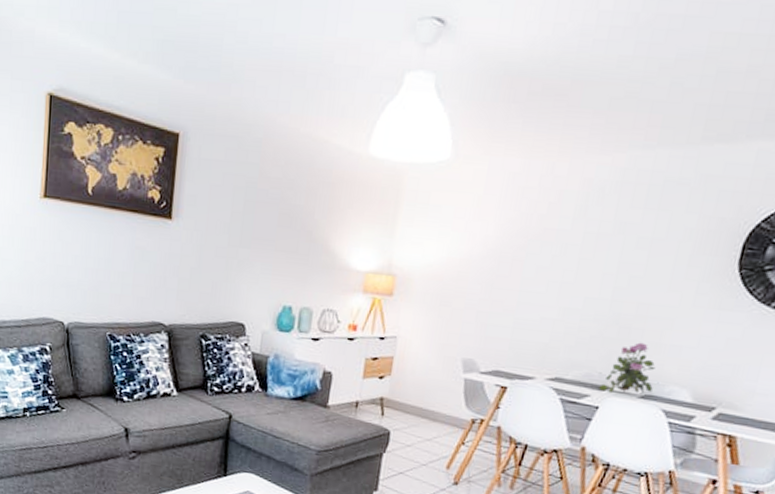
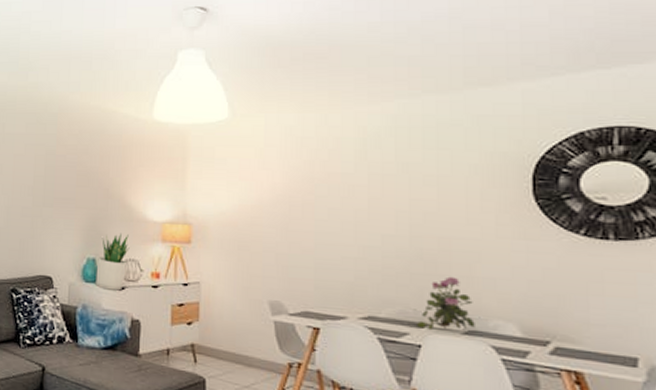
planter: none [290,281,329,342] -> present [95,233,130,291]

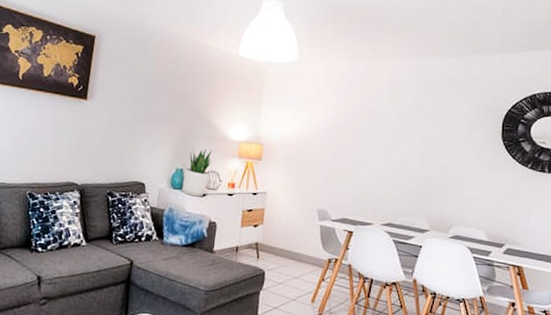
flower bouquet: present [417,276,475,331] -> none [420,194,458,235]

